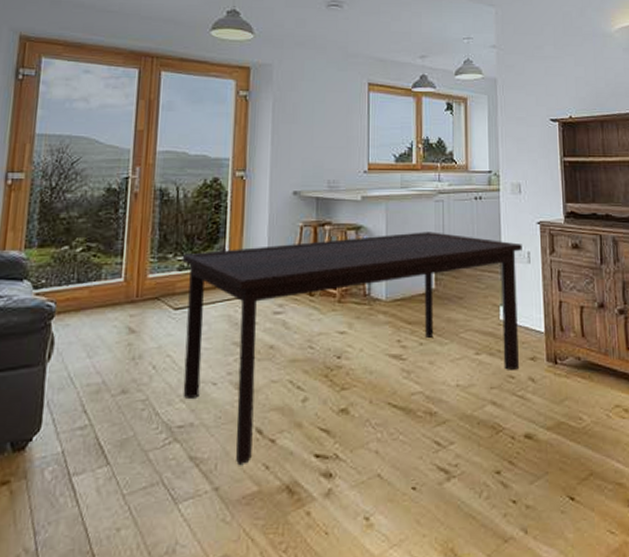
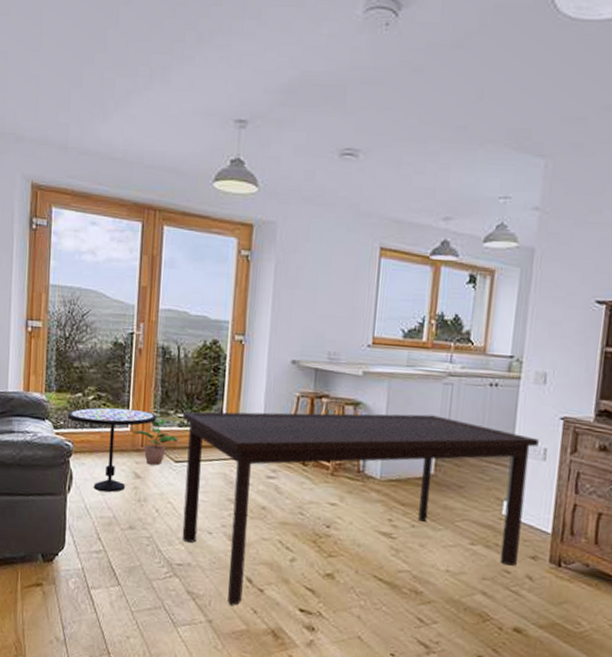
side table: none [51,257,155,355] -> present [68,407,157,492]
potted plant: none [128,264,179,316] -> present [133,419,179,466]

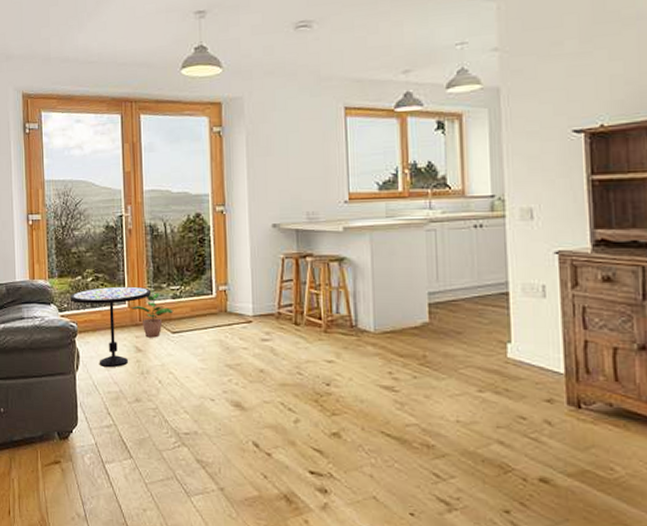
dining table: present [182,411,539,605] -> none [174,263,535,471]

